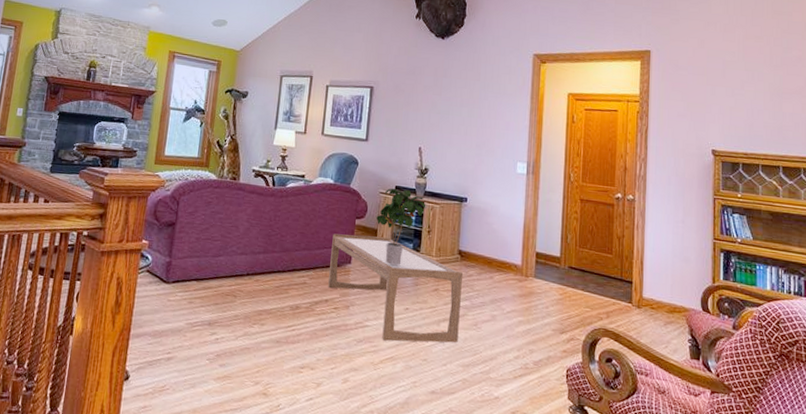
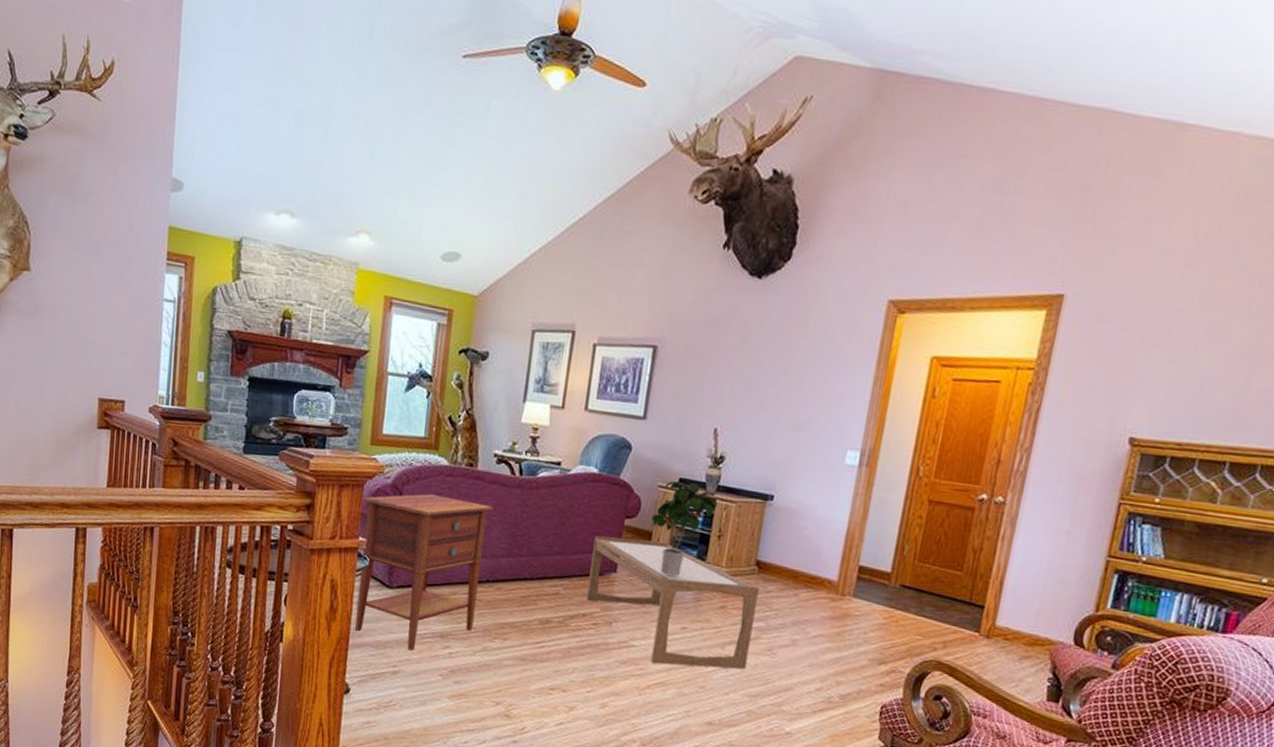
nightstand: none [136,203,252,338] -> present [355,494,493,650]

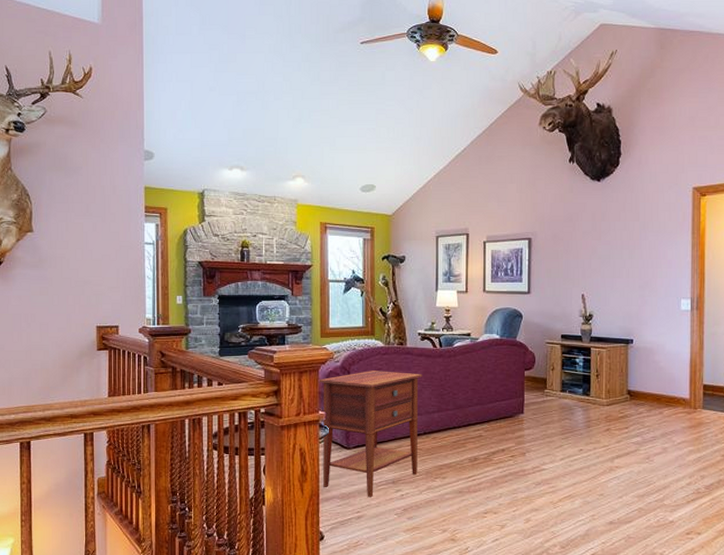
coffee table: present [586,535,759,670] -> none [503,385,633,481]
potted plant: present [651,480,718,576] -> none [545,337,593,410]

